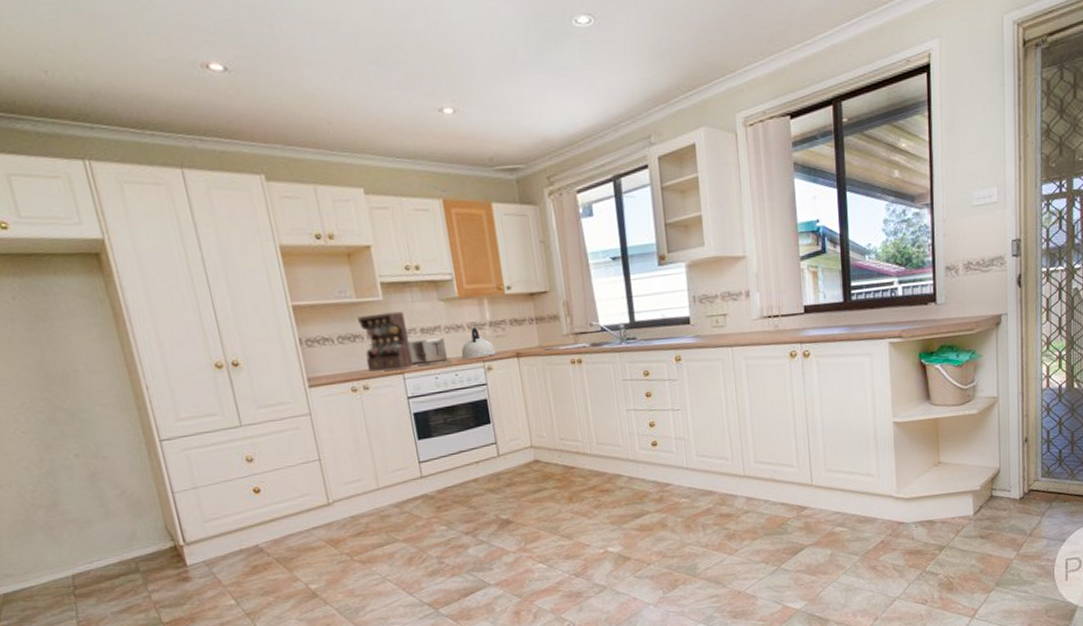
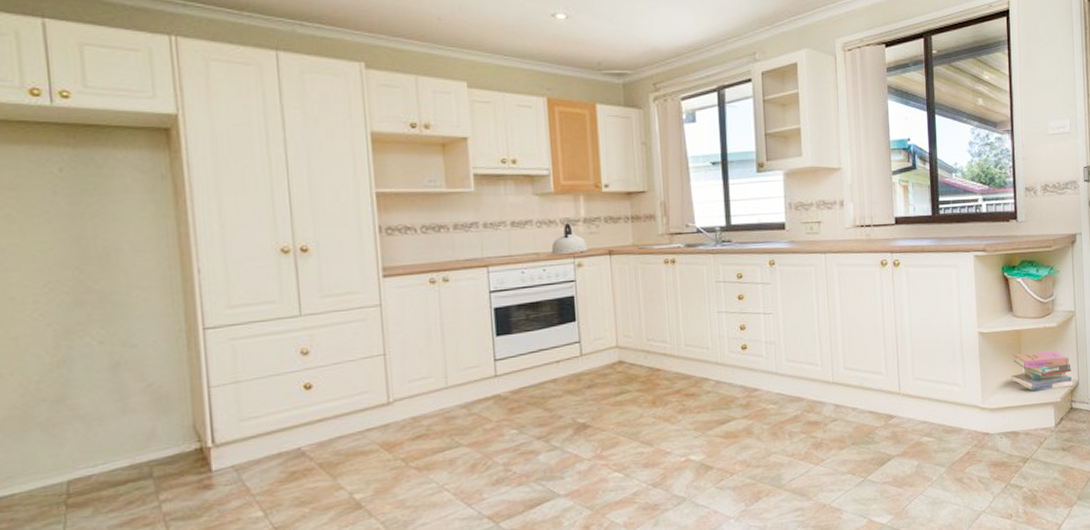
spice rack: present [358,311,414,372] -> none [446,203,500,264]
toaster: present [408,338,448,366] -> none [496,232,537,260]
books: none [928,438,994,480] -> present [1011,350,1073,391]

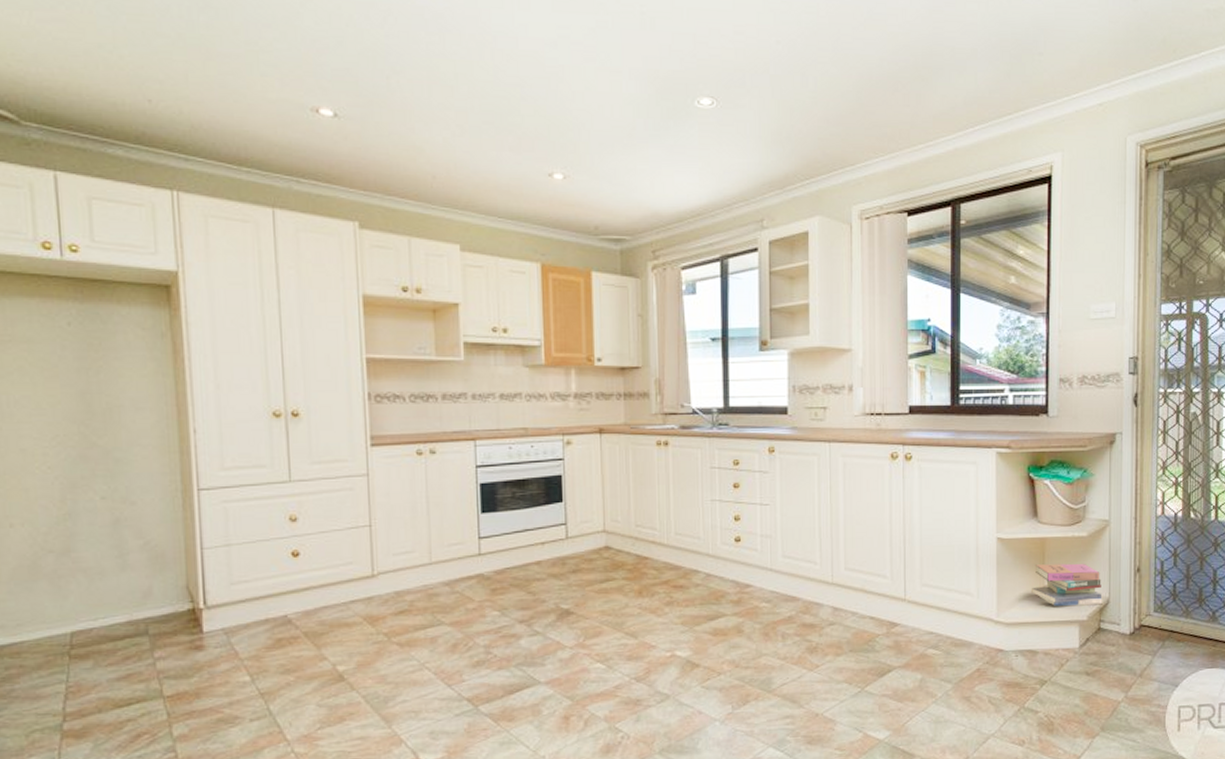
kettle: present [551,223,588,254] -> none [540,398,578,430]

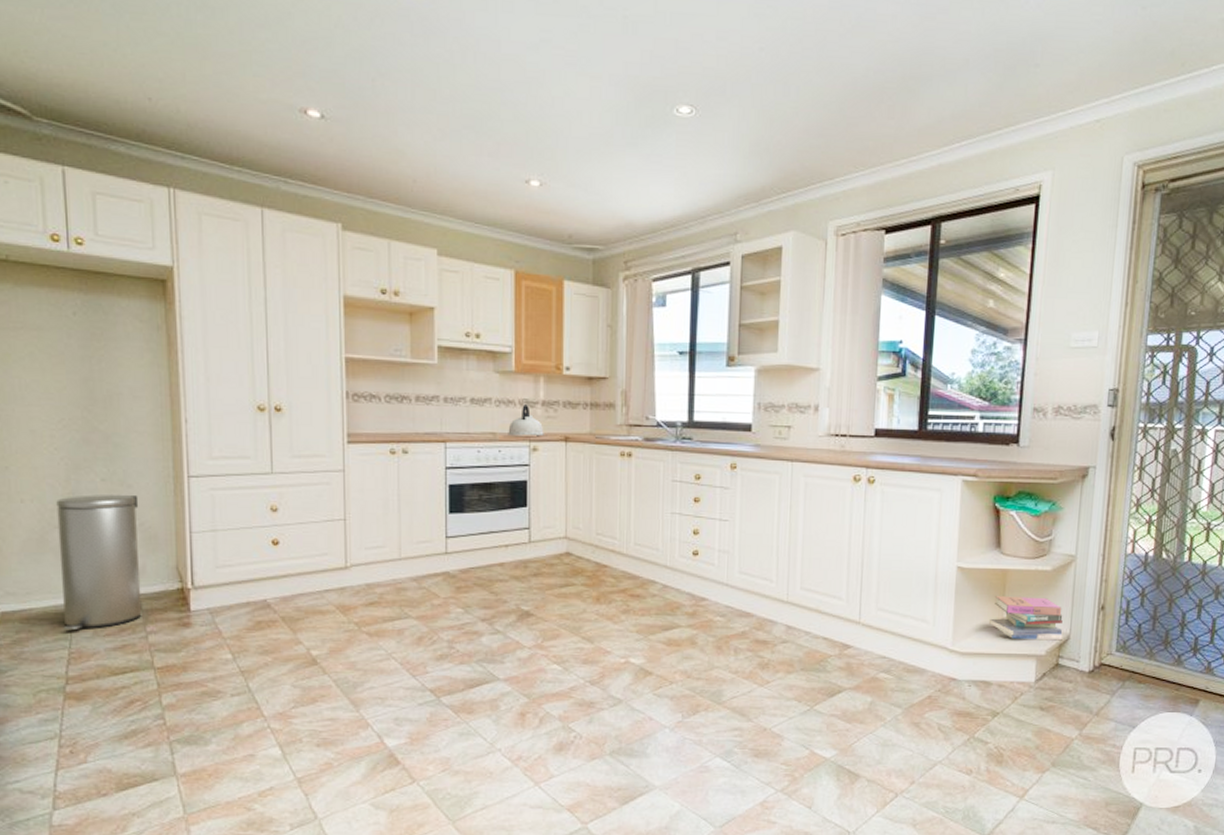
pedal bin: none [50,513,149,663] -> present [56,495,142,631]
kettle: none [540,398,578,430] -> present [508,405,544,437]

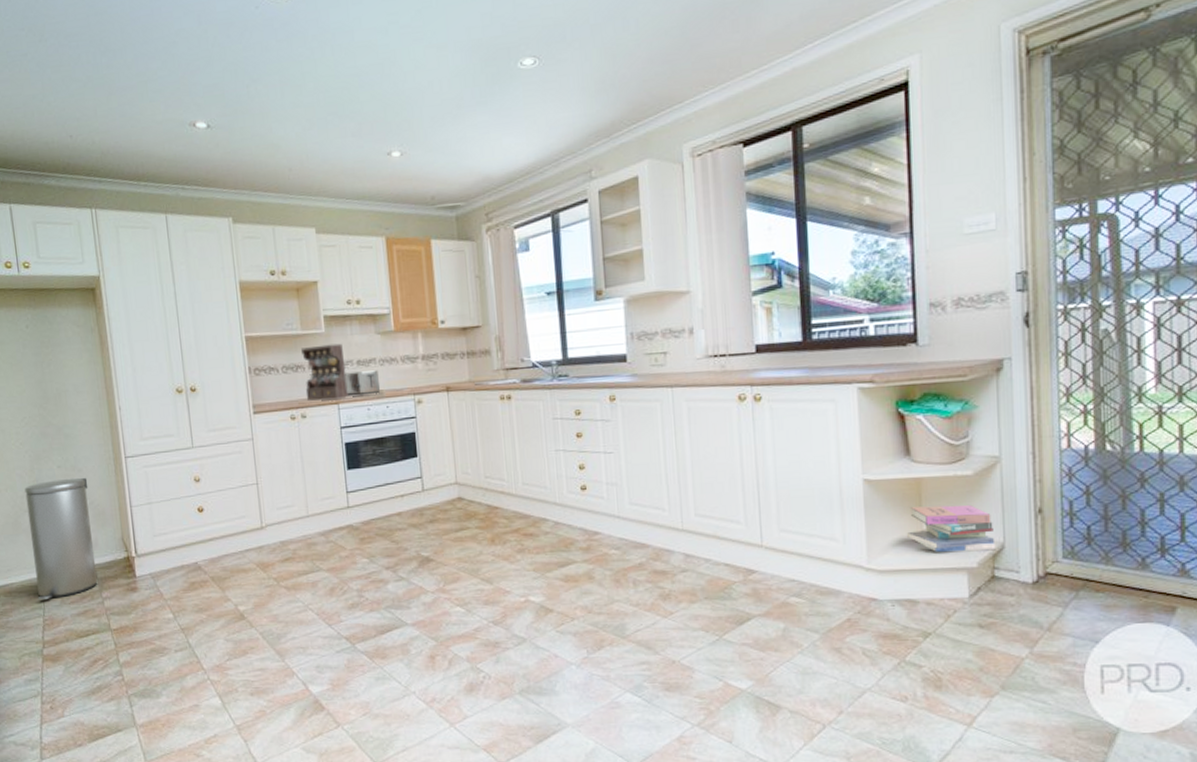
spice rack: none [409,377,457,438] -> present [301,343,348,401]
toaster: none [456,410,494,437] -> present [345,370,381,397]
kettle: present [508,405,544,437] -> none [393,360,427,392]

